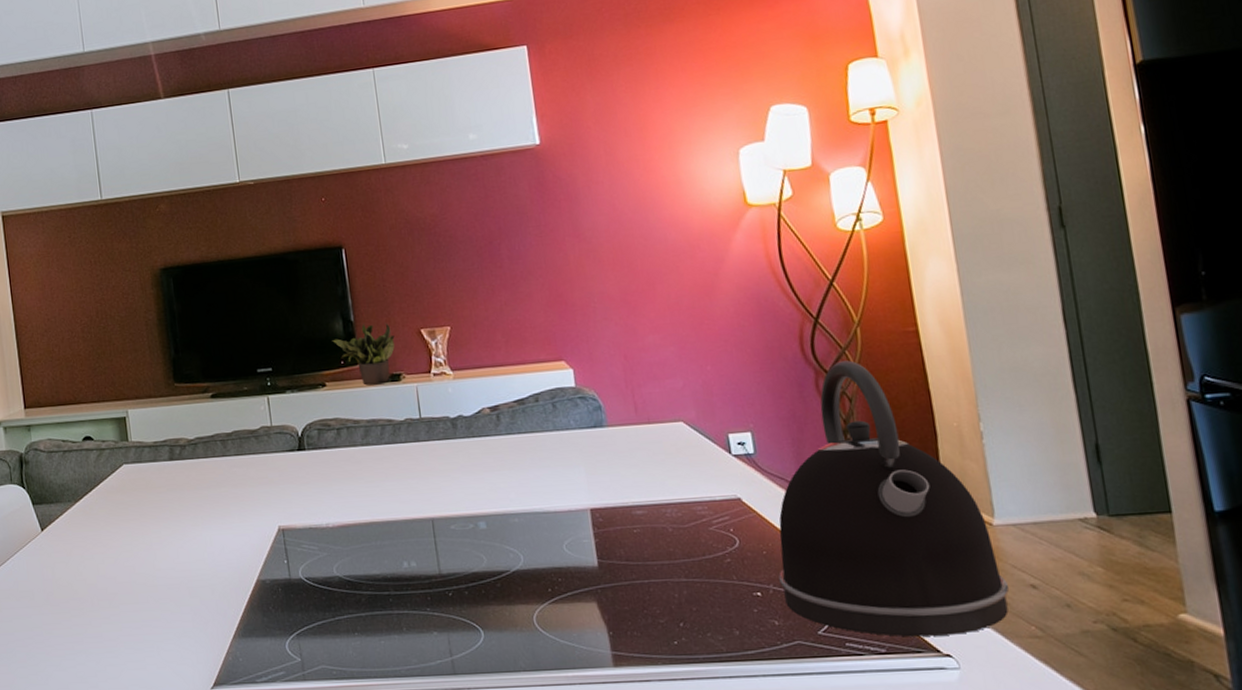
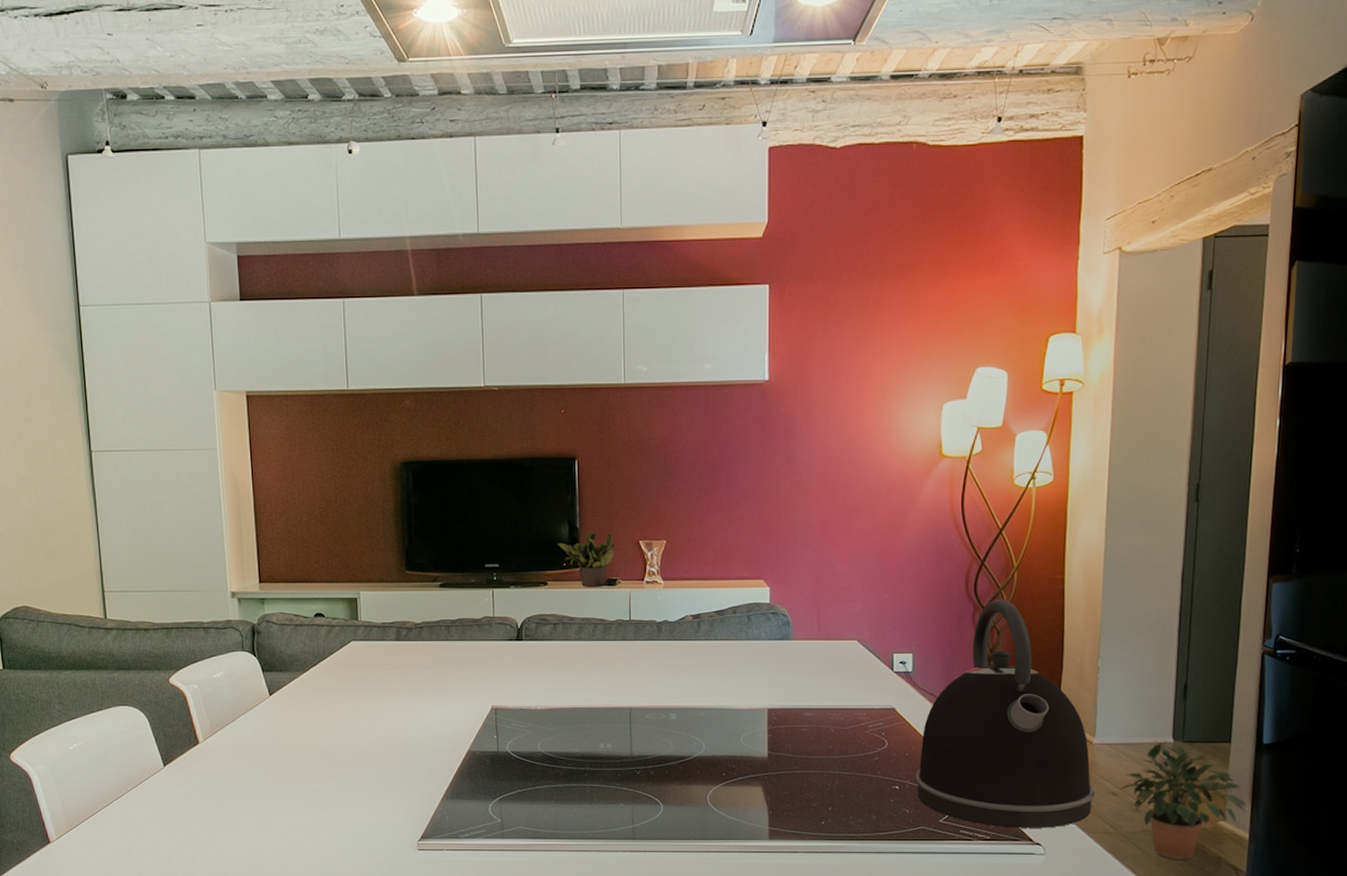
potted plant: none [1039,516,1214,669] -> present [1120,740,1248,861]

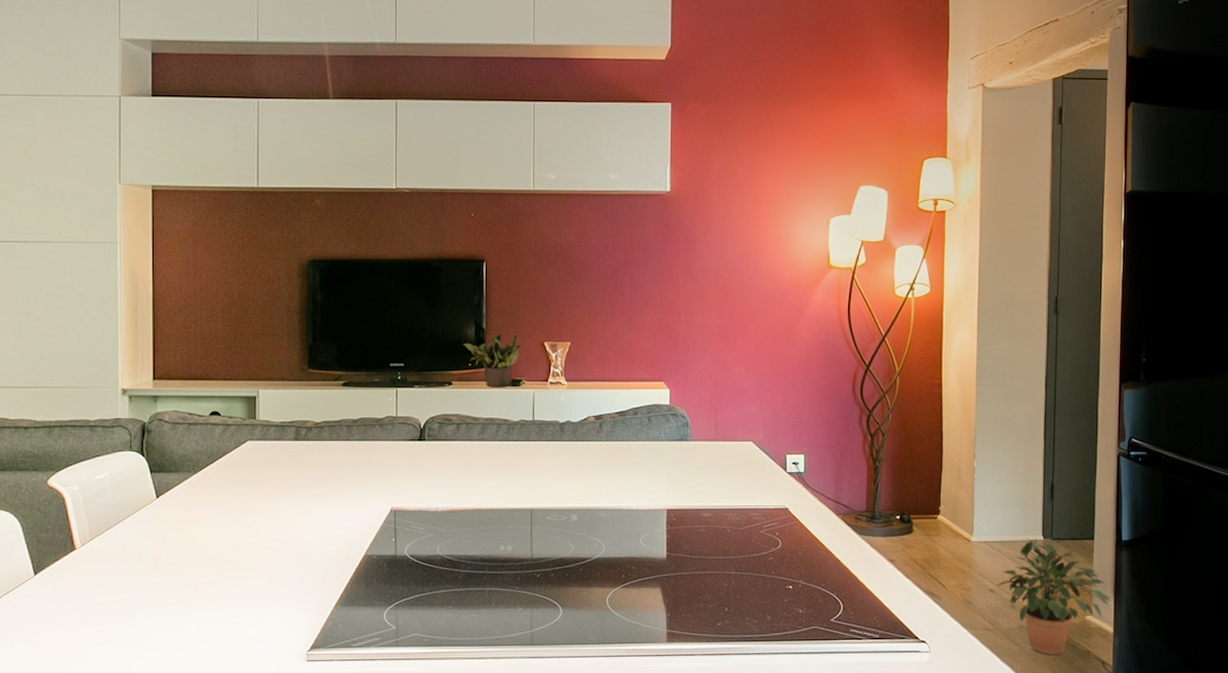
kettle: present [914,599,1096,828] -> none [807,403,975,626]

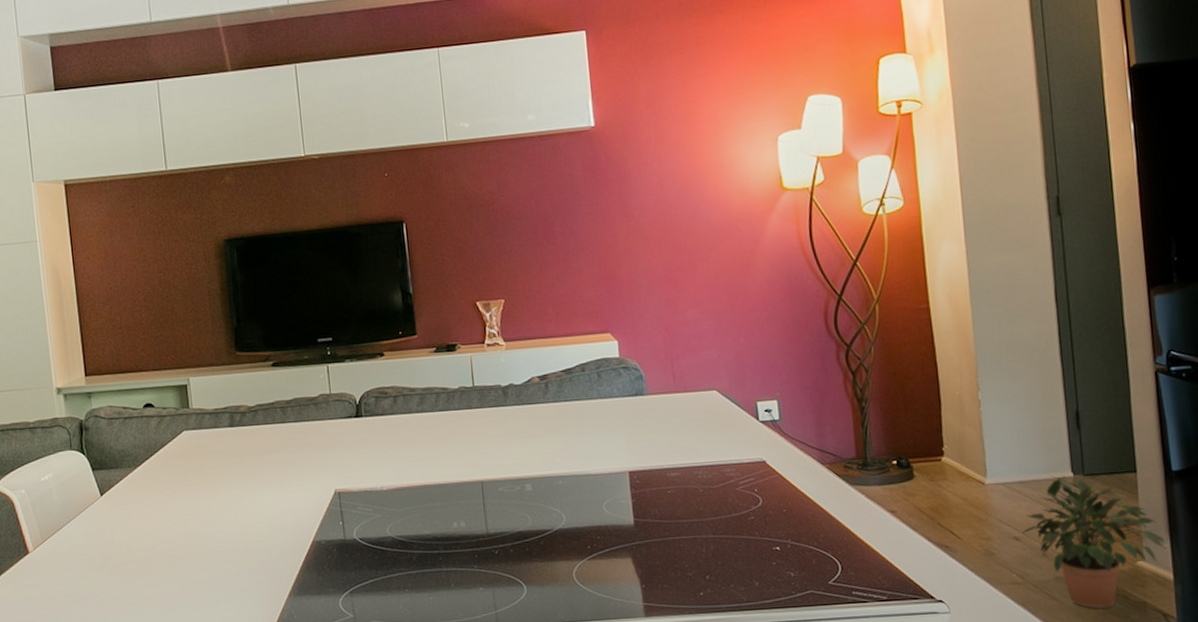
potted plant: present [463,332,520,389] -> none [391,295,451,356]

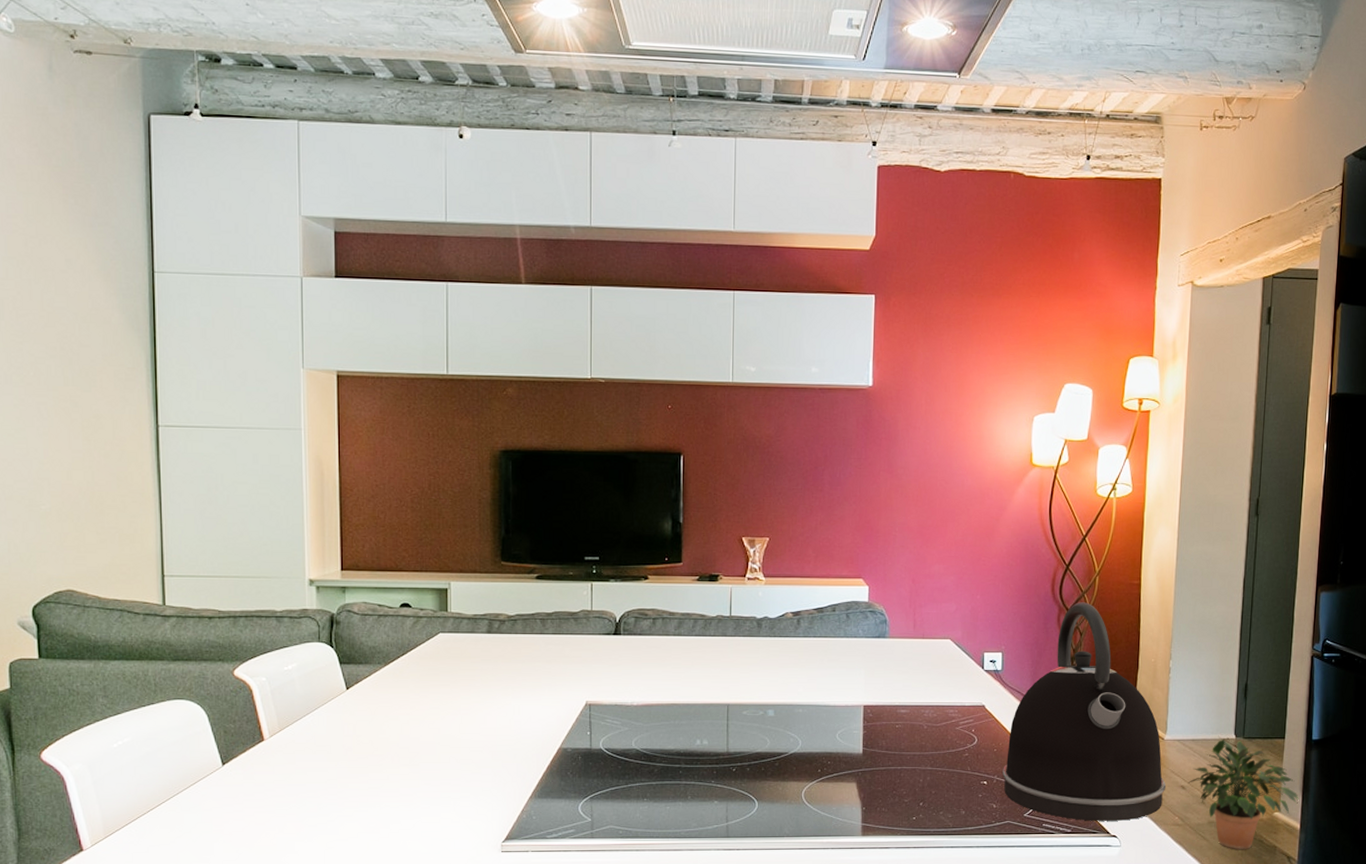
kettle: none [795,334,996,585] -> present [1001,602,1167,821]

